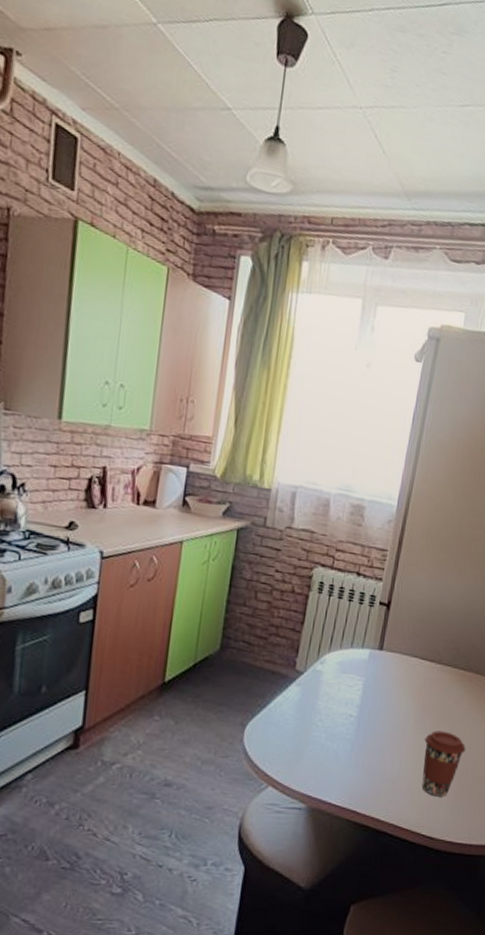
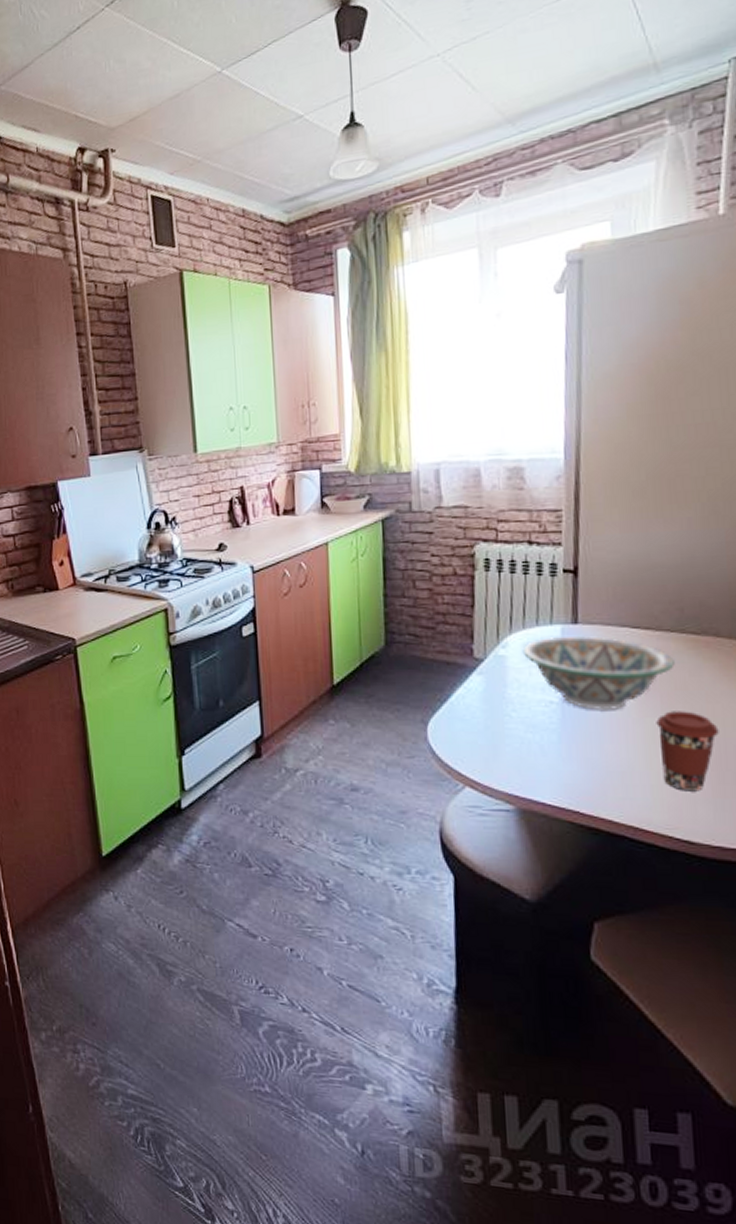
decorative bowl: none [336,659,446,727] -> present [522,636,675,711]

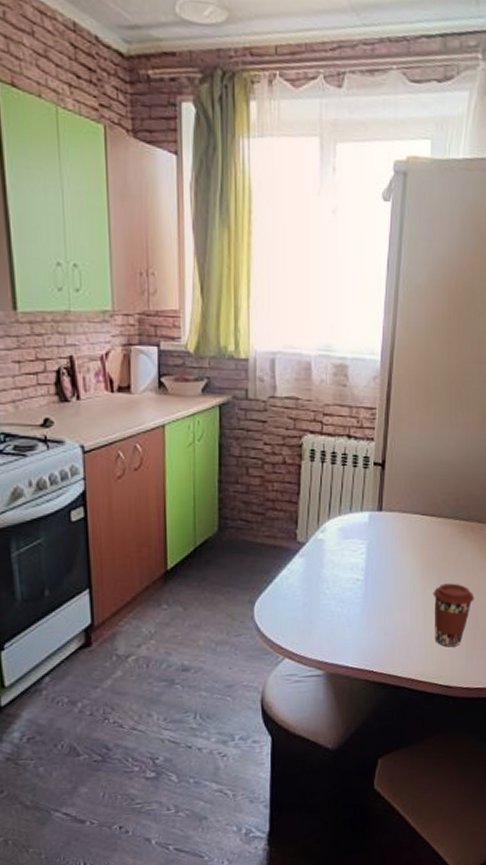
decorative bowl: present [522,636,675,711] -> none [337,522,449,586]

